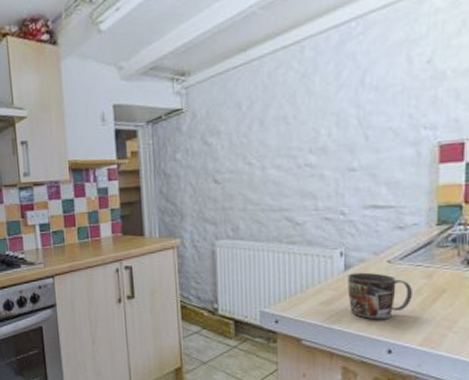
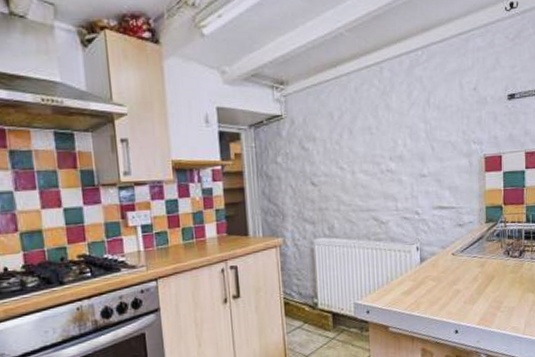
mug: present [347,272,412,320] -> none [423,264,471,305]

